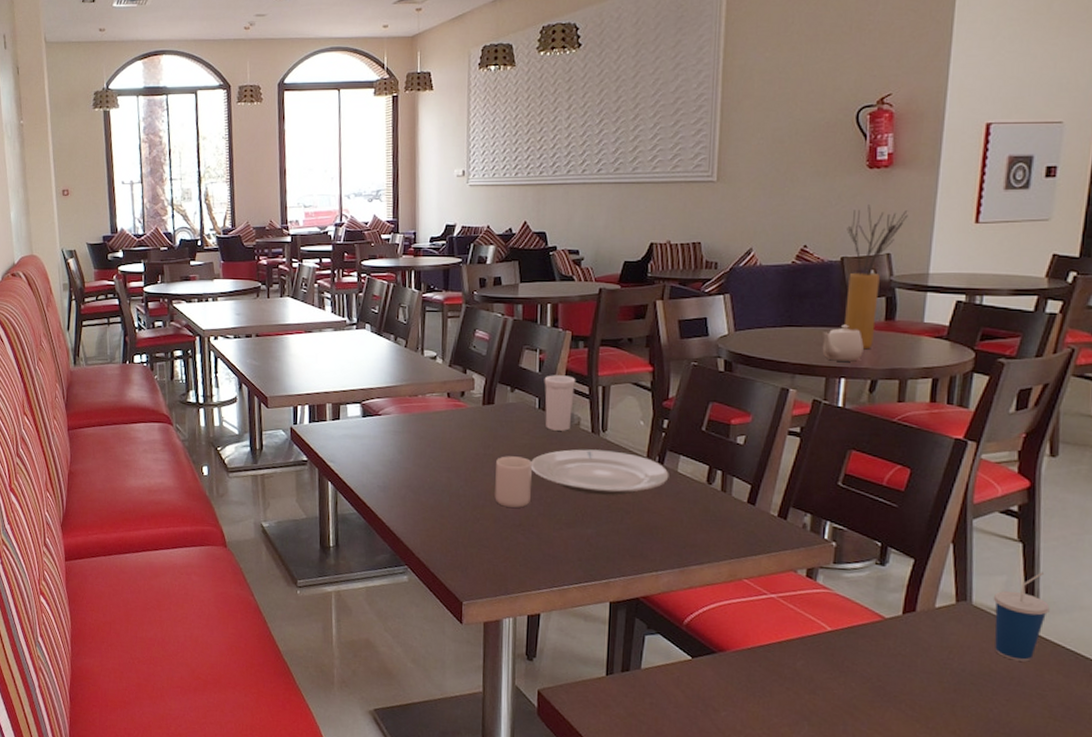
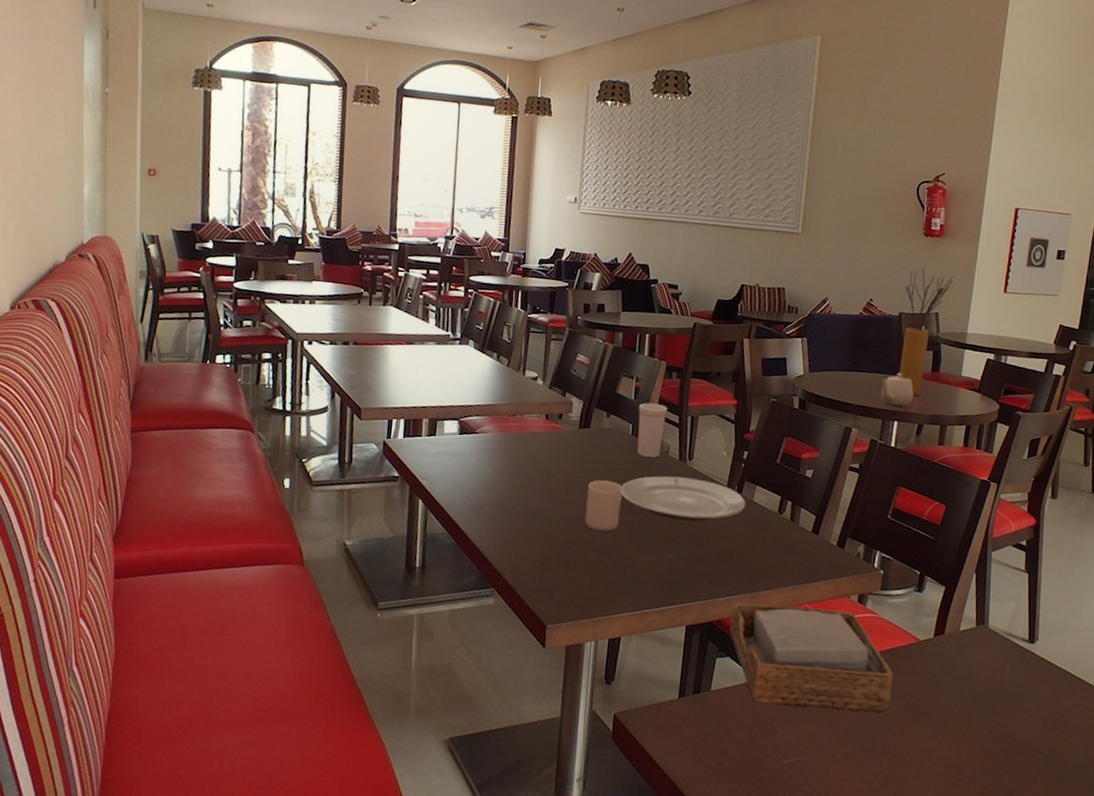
napkin holder: none [658,578,855,696] -> present [729,602,894,713]
cup: present [993,572,1050,662] -> none [1004,599,1047,679]

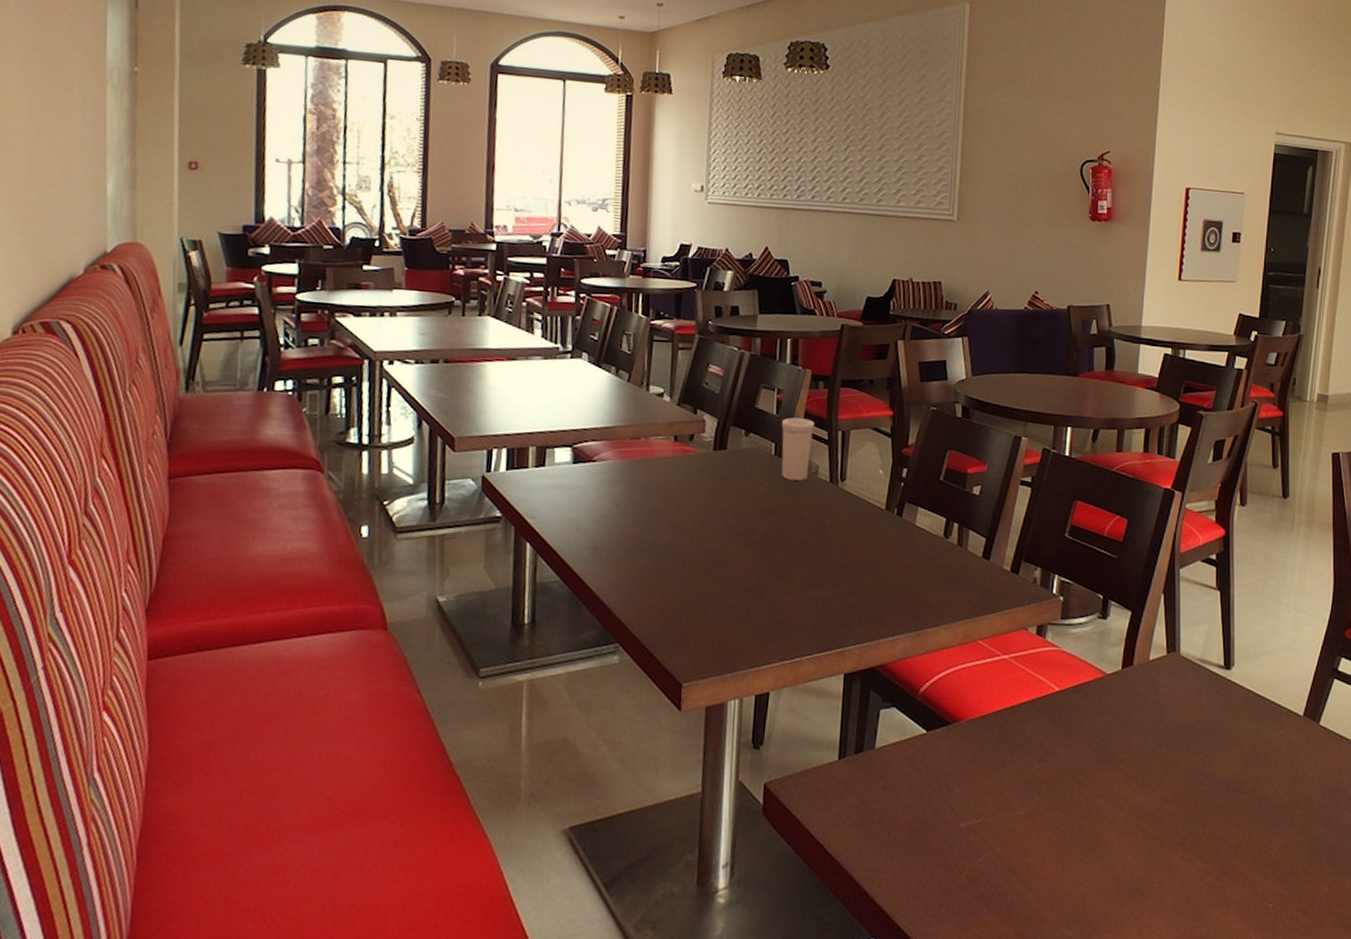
cup: present [584,479,622,532] -> none [723,509,766,569]
plate: present [620,476,746,523] -> none [764,500,907,553]
napkin holder: present [729,602,894,713] -> none [894,643,1080,760]
teapot: present [880,372,914,407] -> none [1051,372,1087,411]
vase: present [900,268,954,397] -> none [1071,255,1124,399]

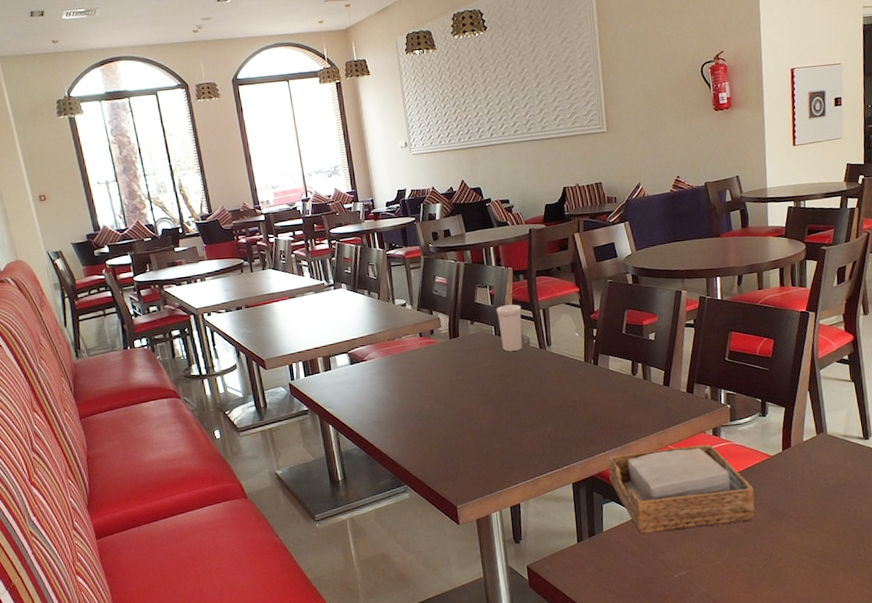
napkin holder: none [894,643,1080,760] -> present [608,444,755,534]

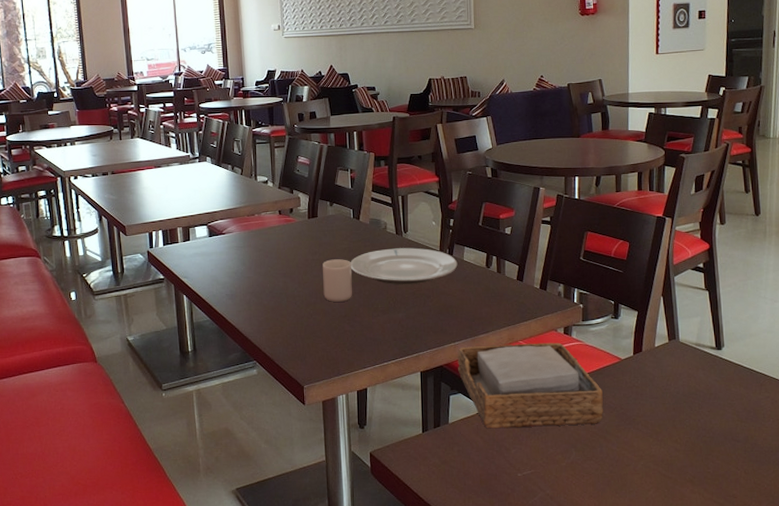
cup: none [467,377,500,421] -> present [323,259,353,302]
plate: none [495,360,603,399] -> present [350,248,458,285]
cup: present [496,304,523,351] -> none [355,189,381,235]

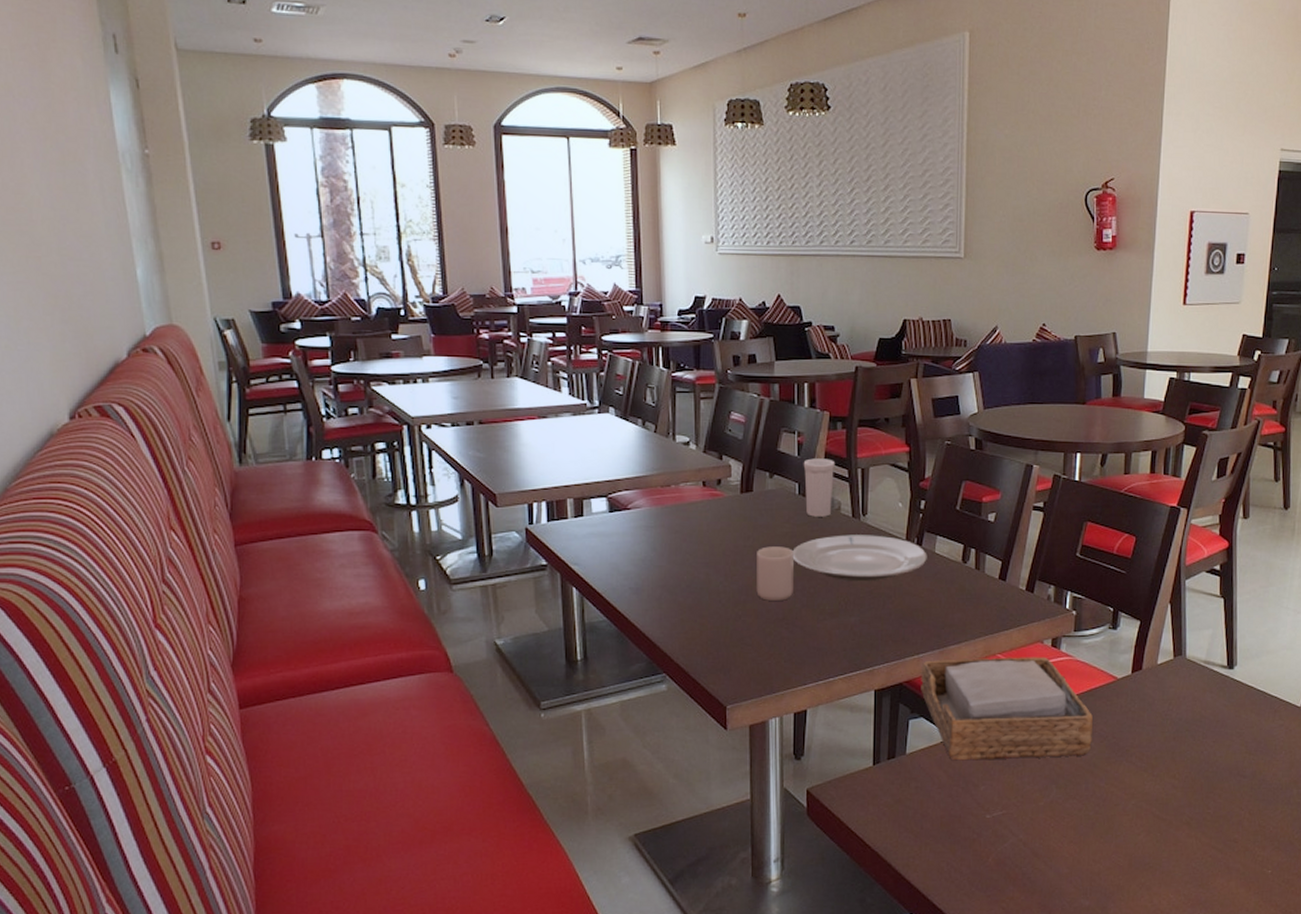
cup: none [355,189,381,235] -> present [803,458,836,517]

